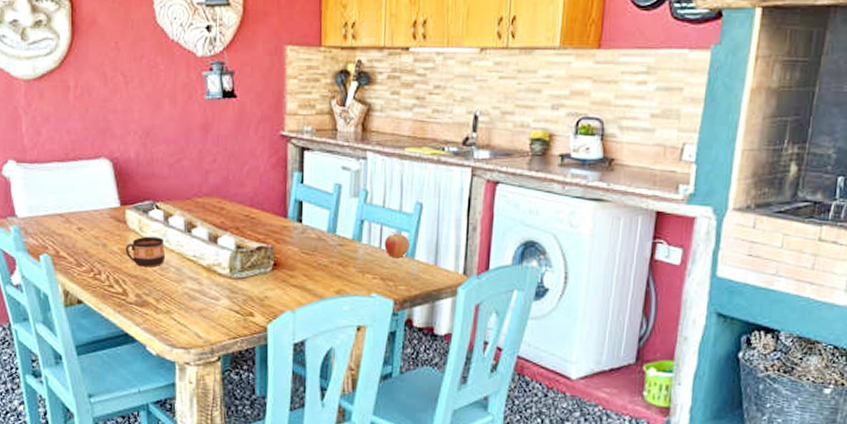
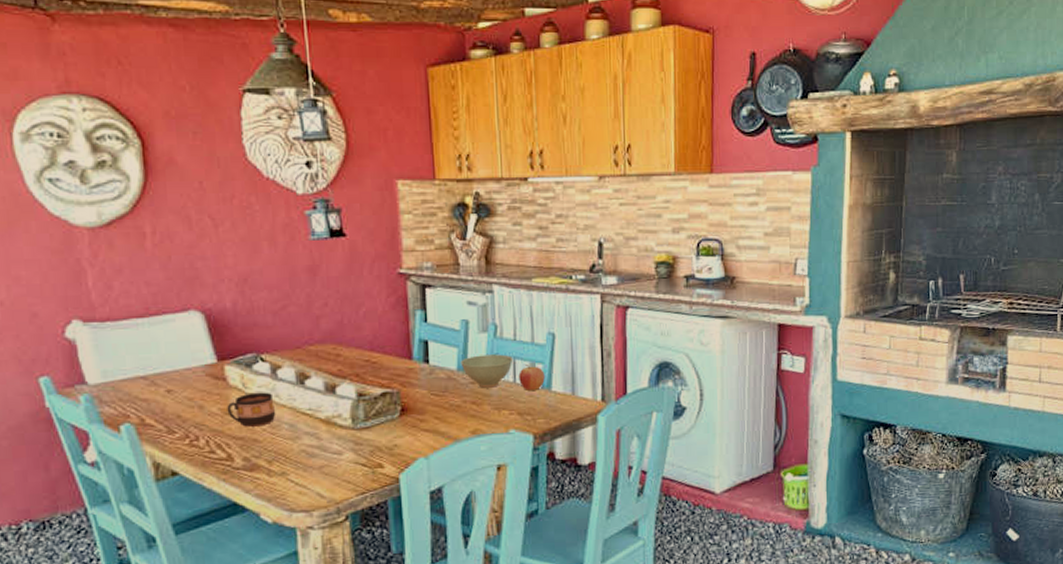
bowl: none [331,219,381,251] -> present [460,354,514,388]

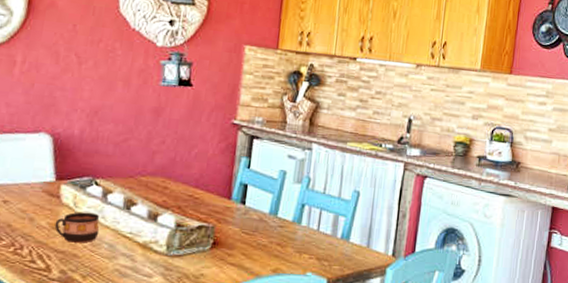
bowl: present [460,354,514,388] -> none [273,202,320,233]
fruit: present [518,365,545,390] -> none [322,216,346,240]

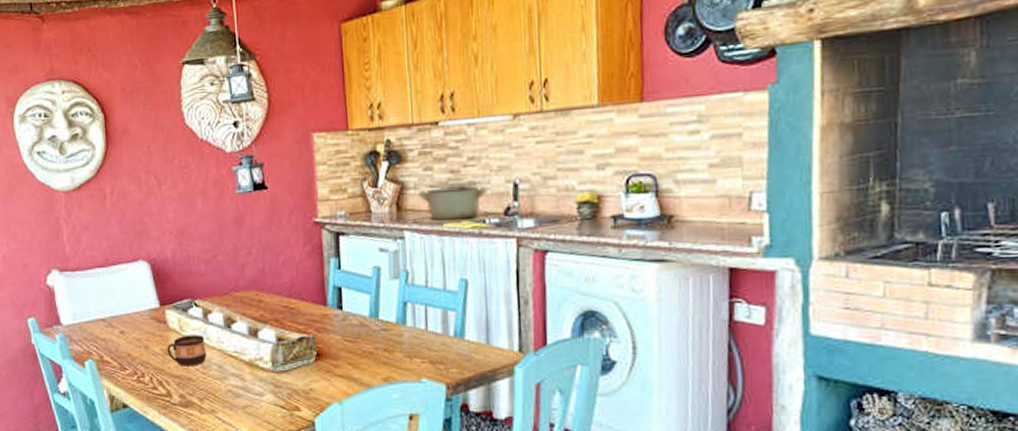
saucepan: none [330,108,388,142] -> present [418,180,488,222]

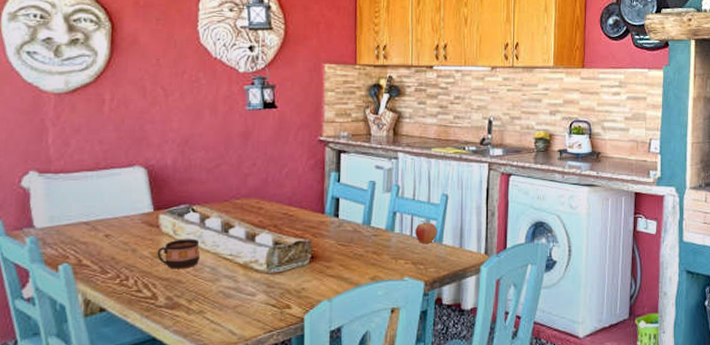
saucepan: present [418,180,488,222] -> none [412,115,468,147]
fruit: none [430,312,458,339] -> present [415,221,437,243]

